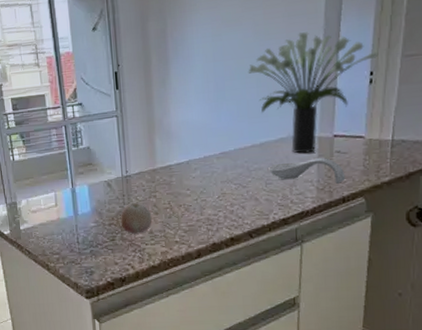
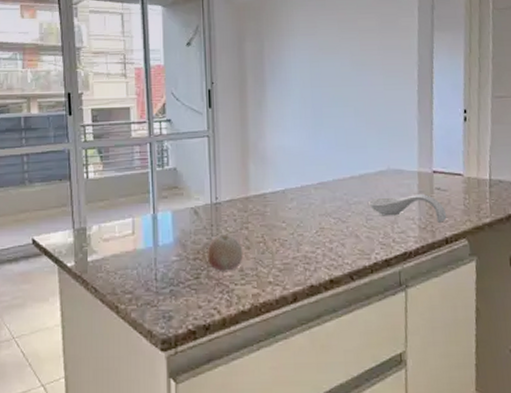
potted plant: present [248,32,379,154] -> none [345,66,471,189]

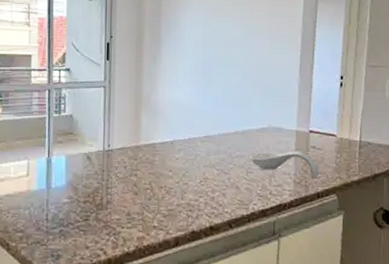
apple: present [206,233,243,271] -> none [96,179,131,214]

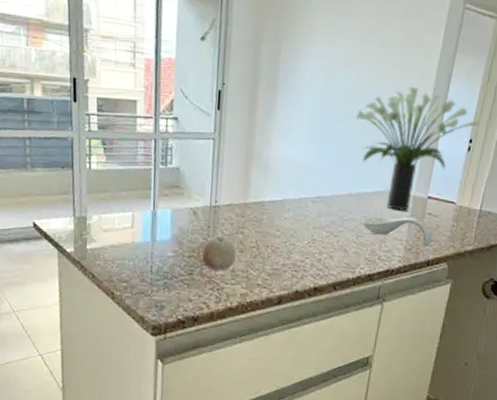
apple: none [96,179,131,214] -> present [201,235,237,271]
potted plant: none [234,32,347,145] -> present [355,87,480,211]

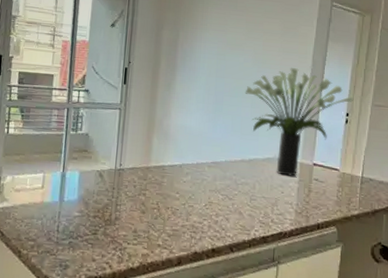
apple: present [201,235,237,271] -> none [105,197,139,231]
spoon rest: present [360,217,433,246] -> none [253,181,321,210]

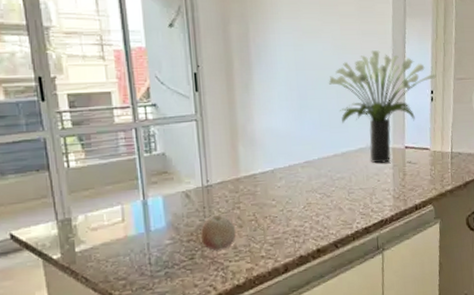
apple: none [105,197,139,231] -> present [200,214,236,250]

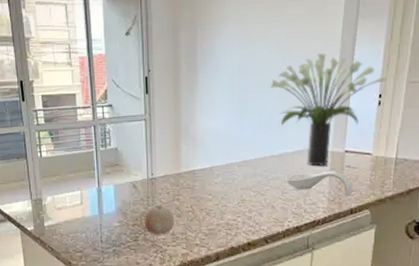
spoon rest: none [349,168,417,192] -> present [284,171,354,196]

